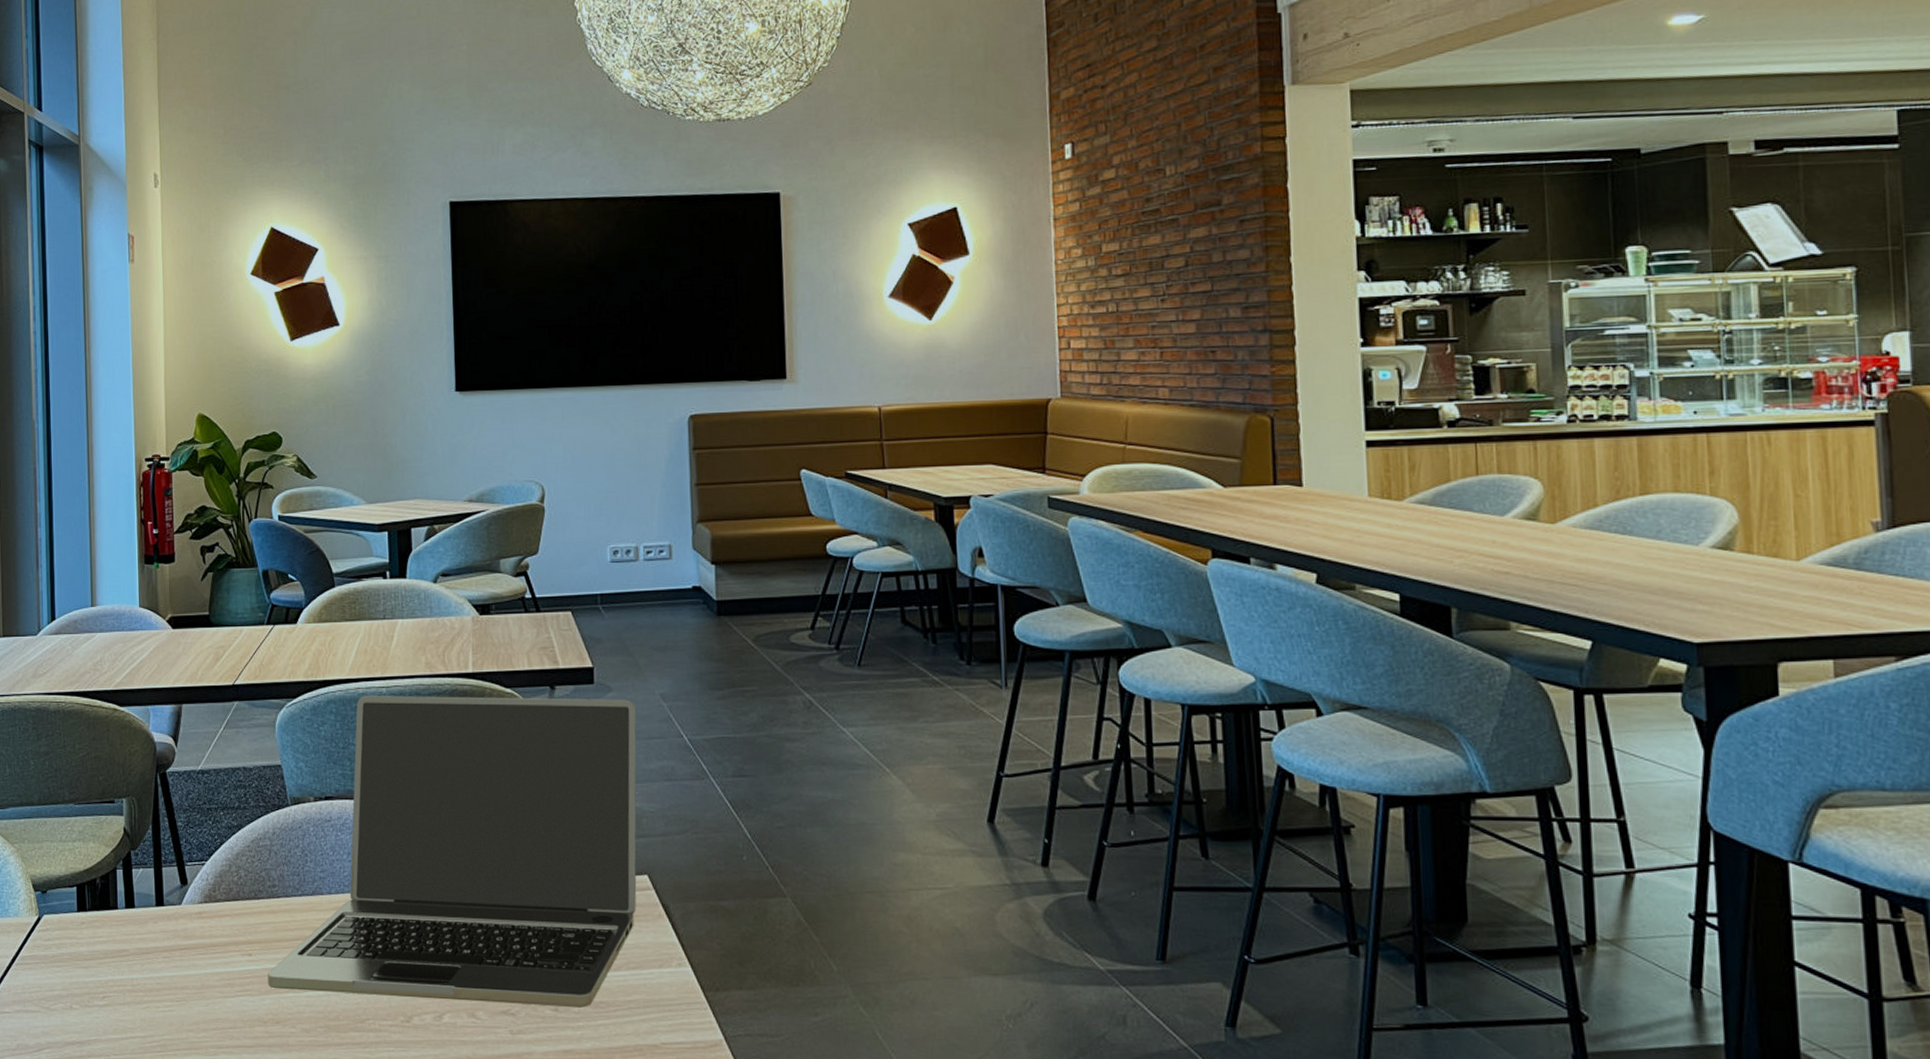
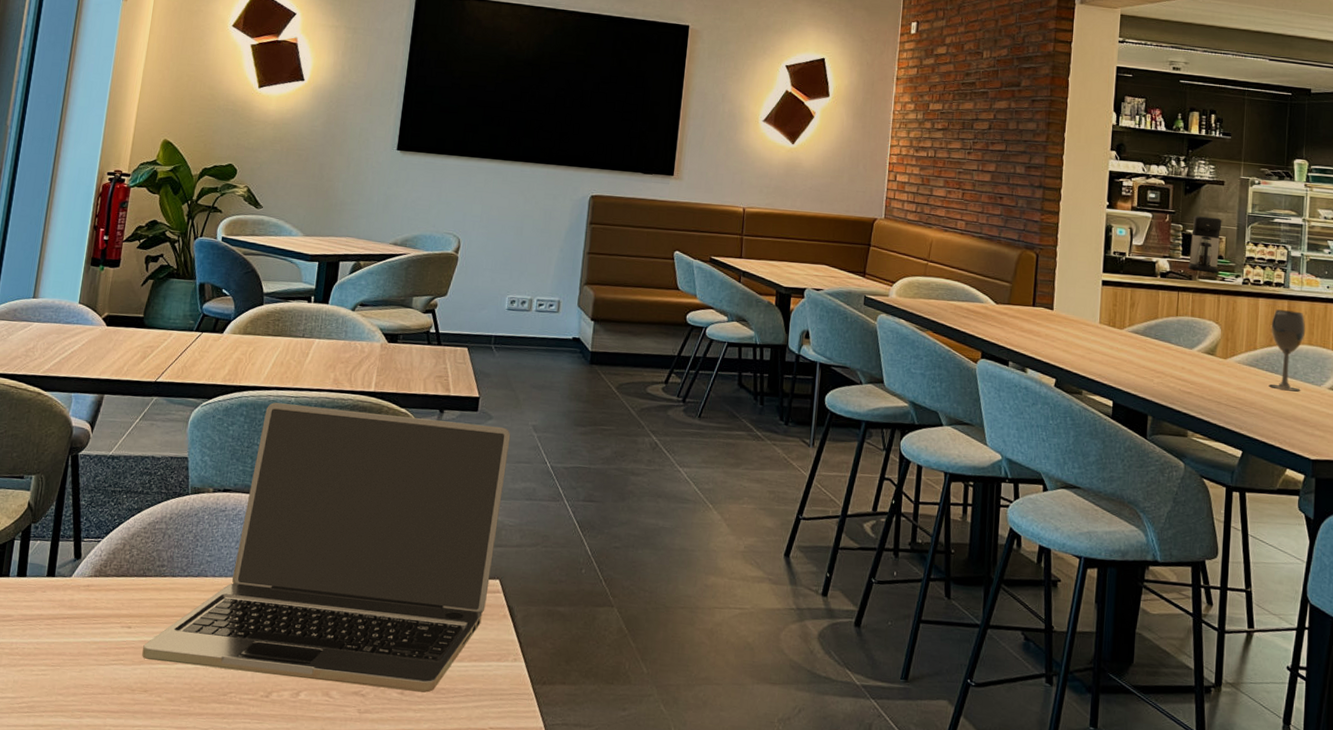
coffee maker: none [1485,339,1530,414] -> present [1188,216,1222,274]
wine glass: none [1615,450,1669,556] -> present [1268,309,1306,392]

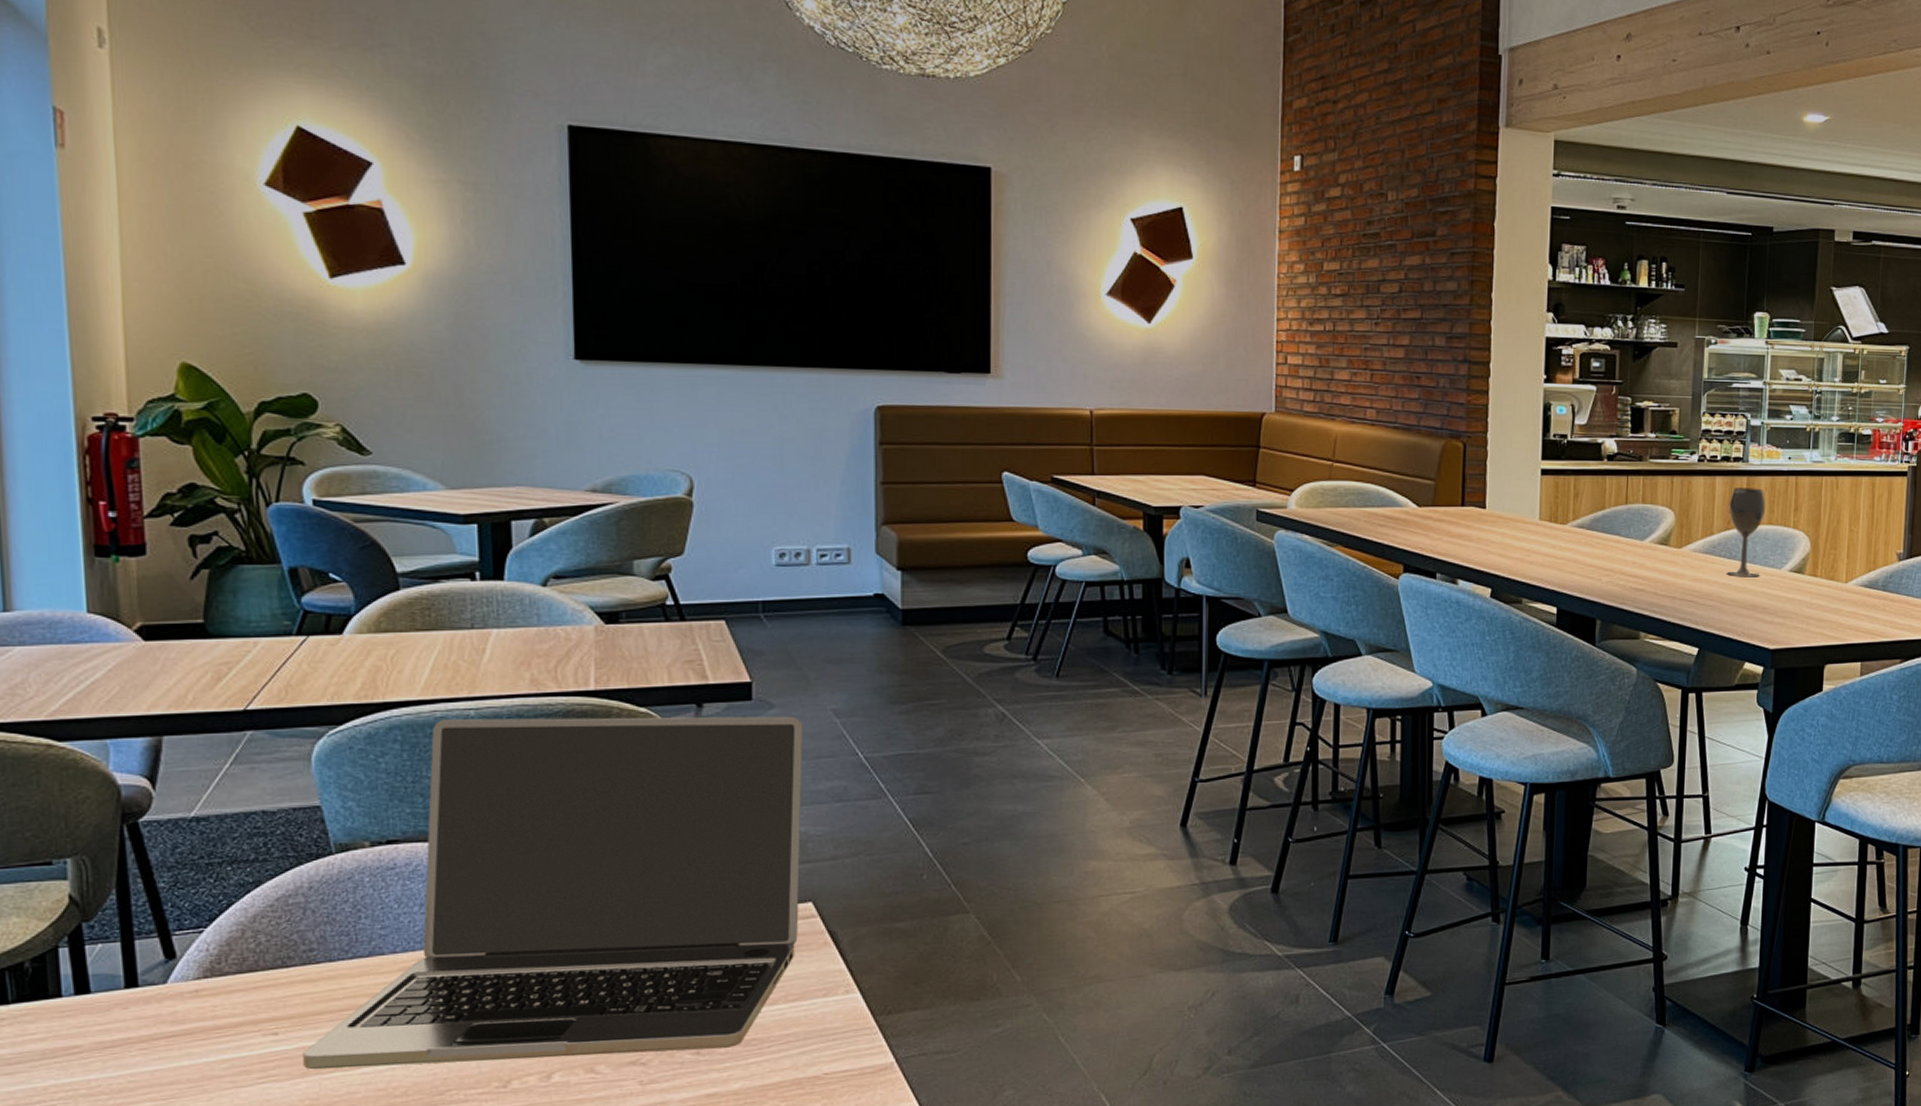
coffee maker: present [1188,216,1222,274] -> none [1638,385,1675,452]

